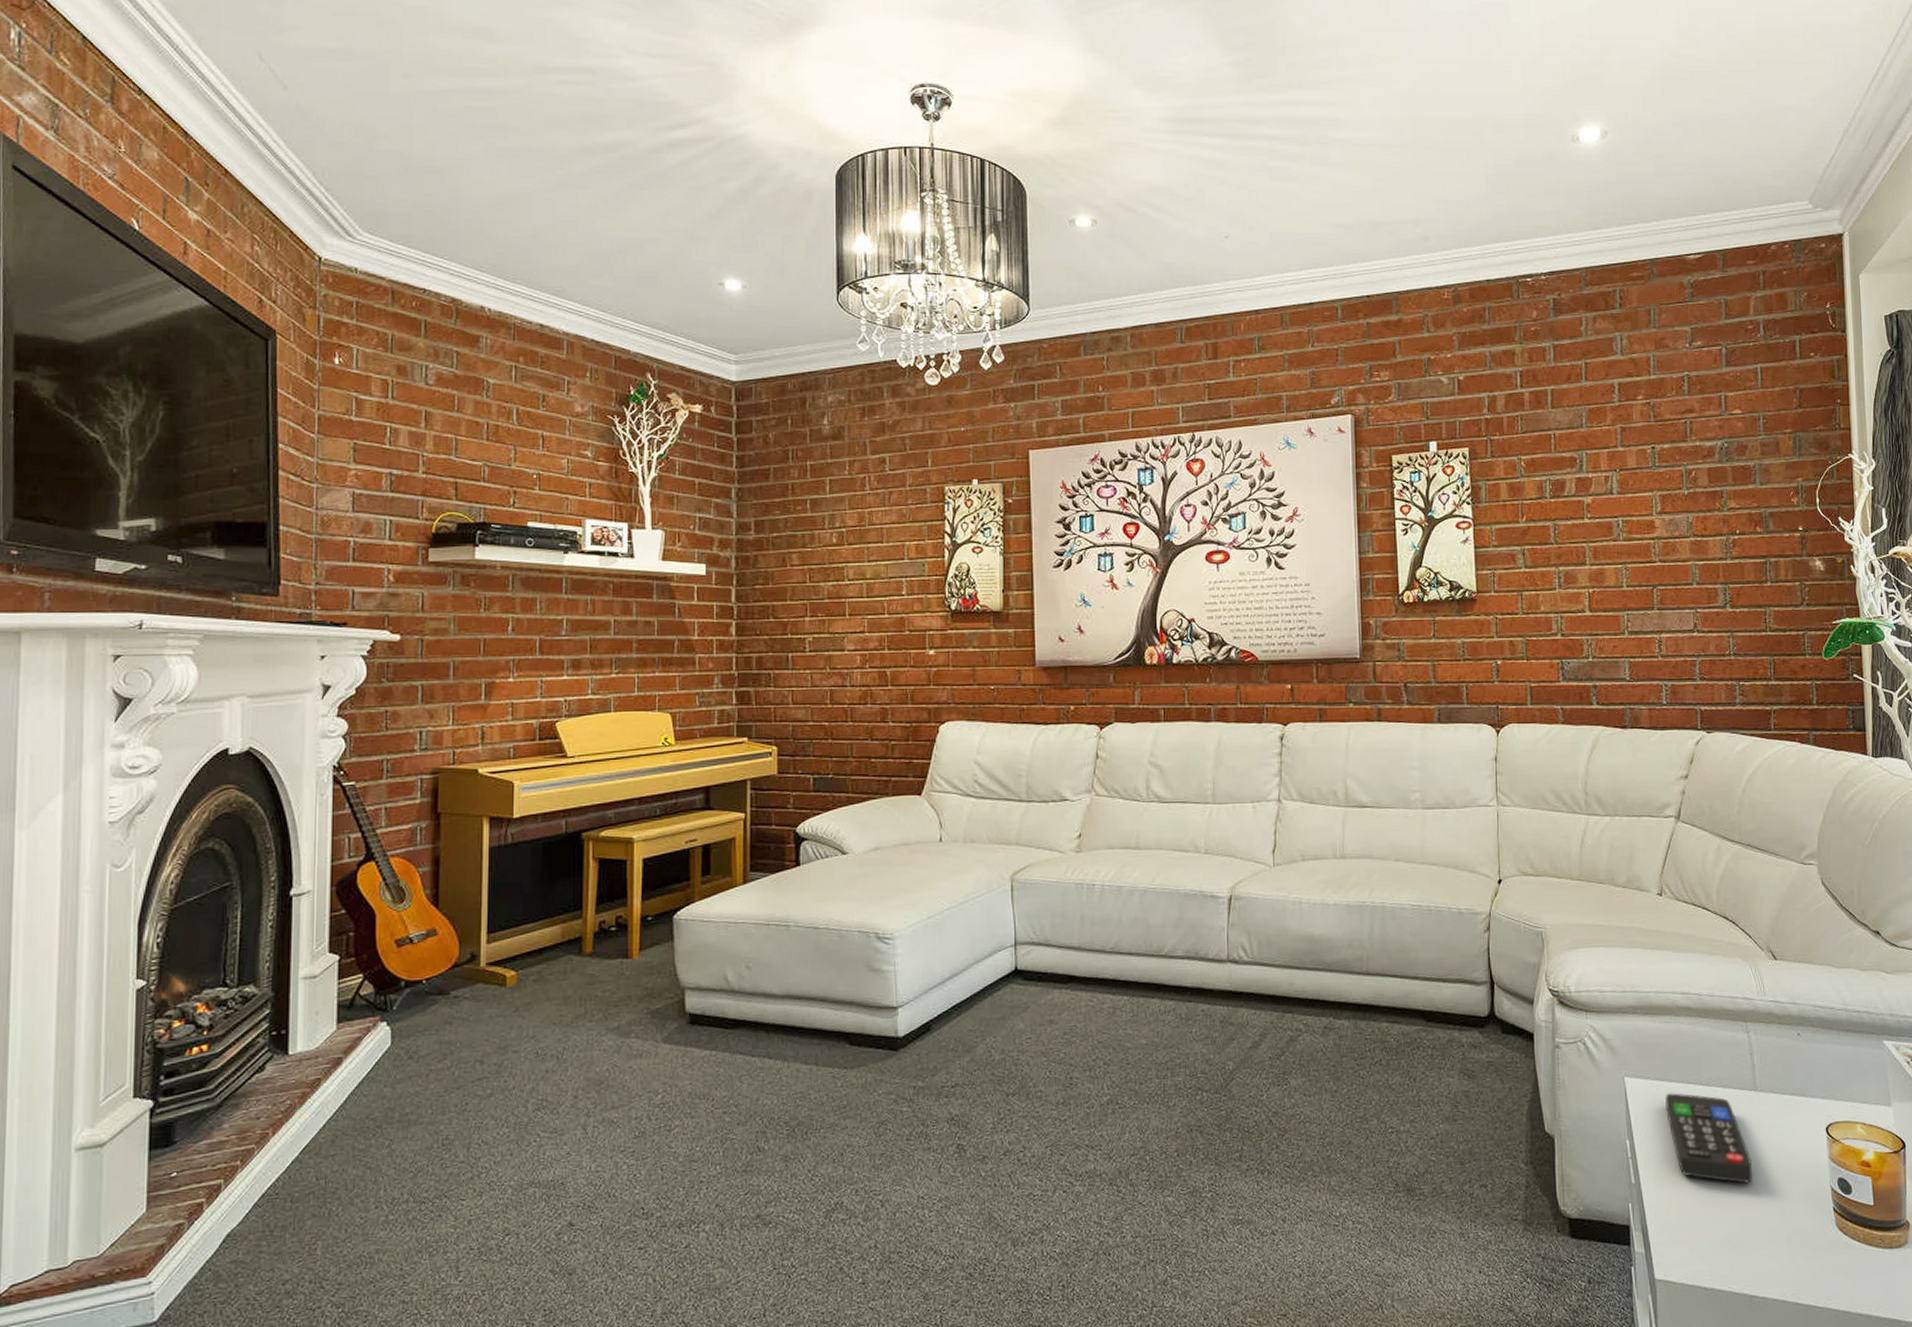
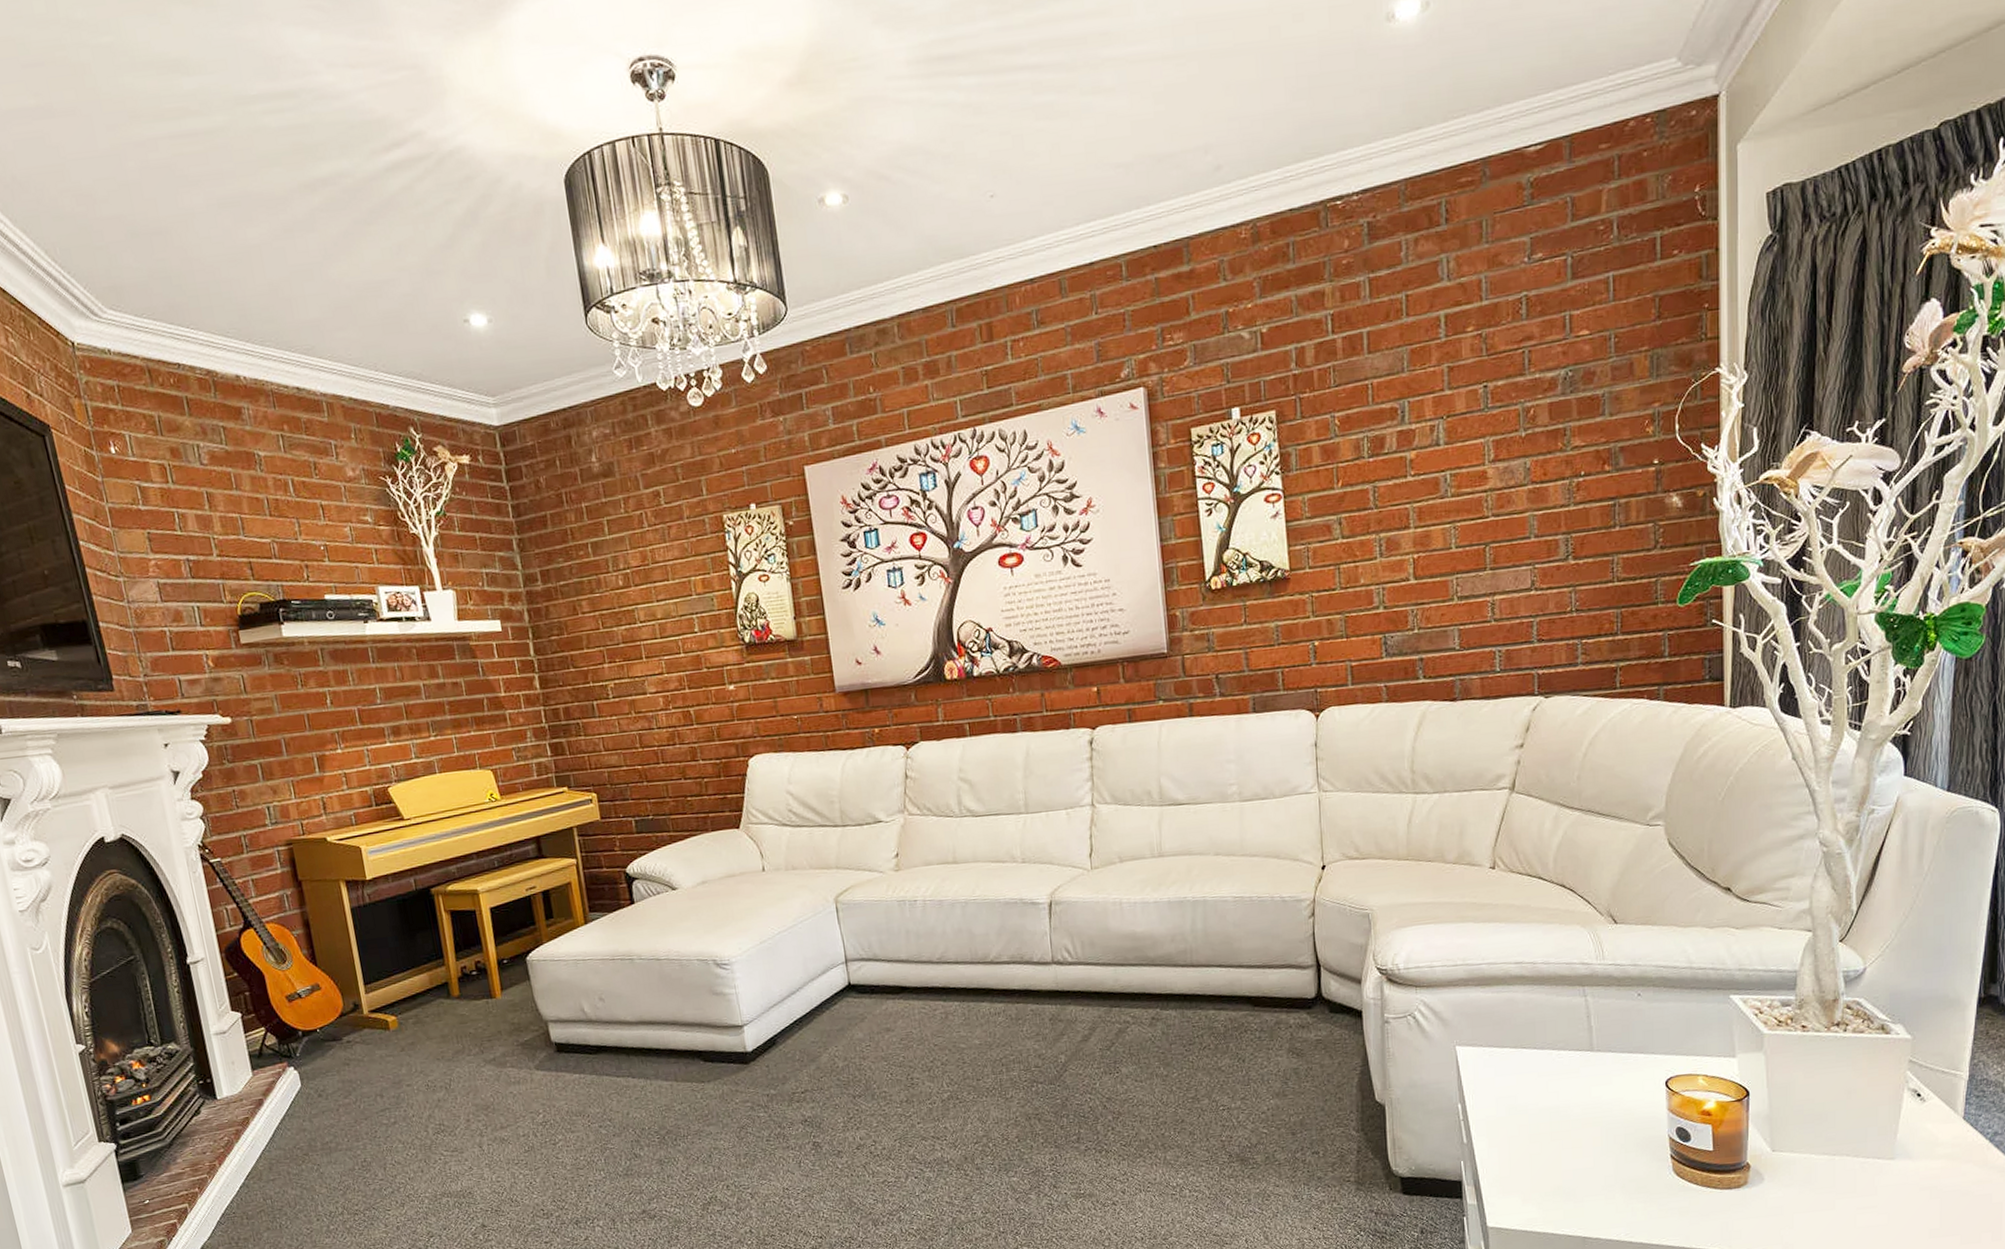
remote control: present [1665,1092,1752,1183] -> none [1498,1057,1587,1137]

